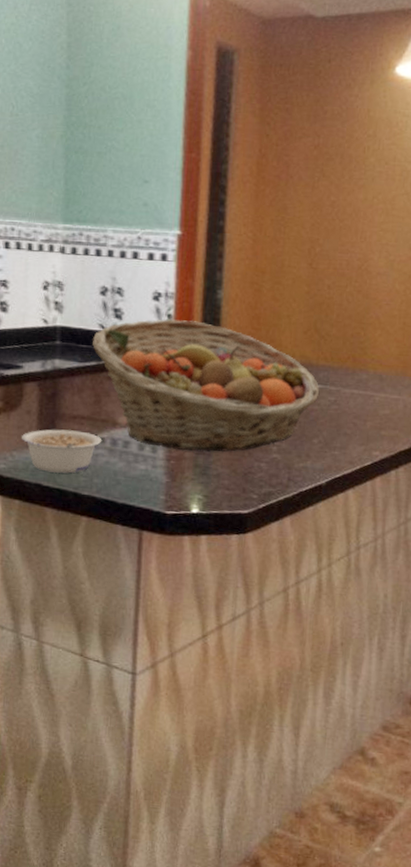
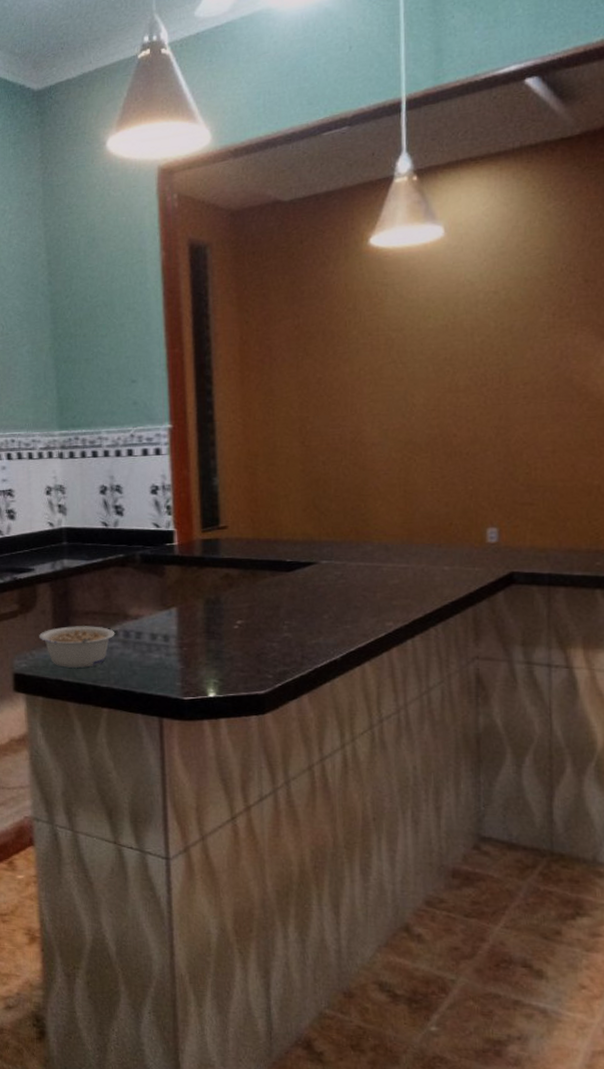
fruit basket: present [93,319,320,452] -> none [97,510,325,637]

